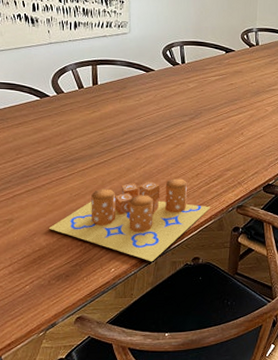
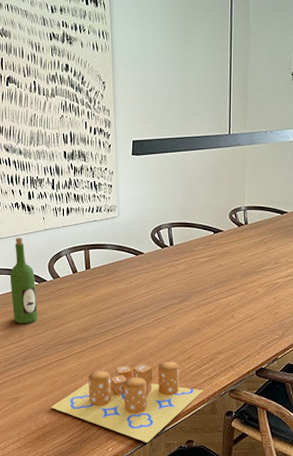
wine bottle: none [8,50,38,141] -> present [10,238,38,324]

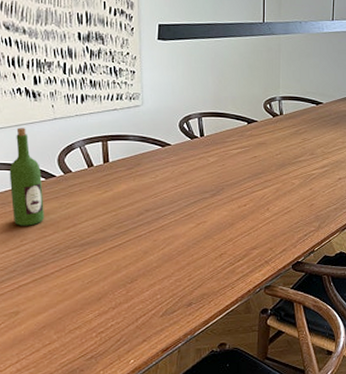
candle: present [50,361,203,443] -> none [59,260,237,351]

